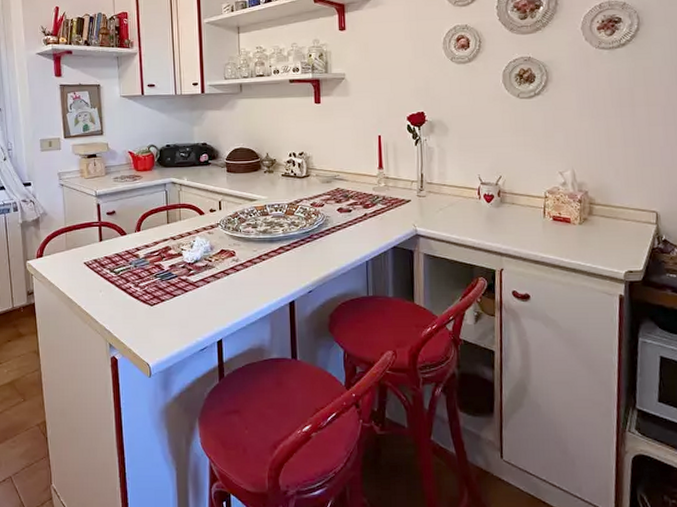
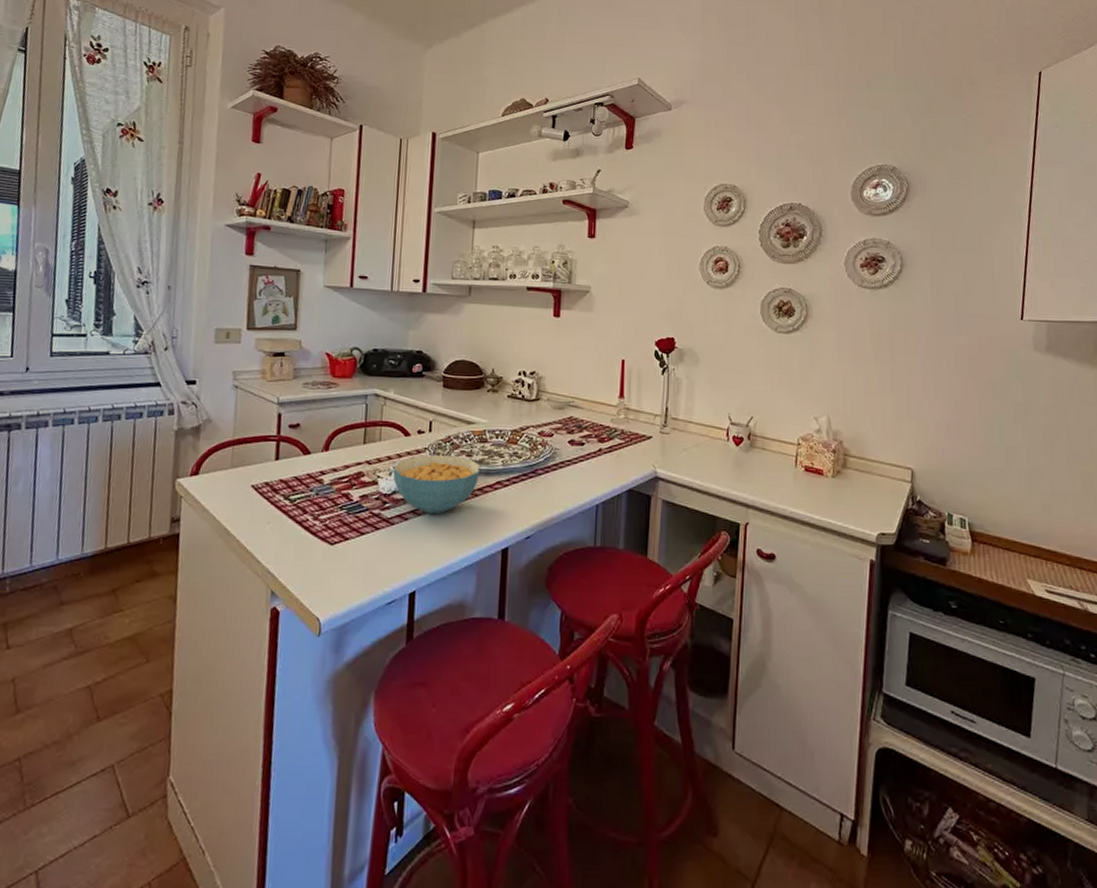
cereal bowl: none [193,228,265,277] -> present [392,455,481,515]

